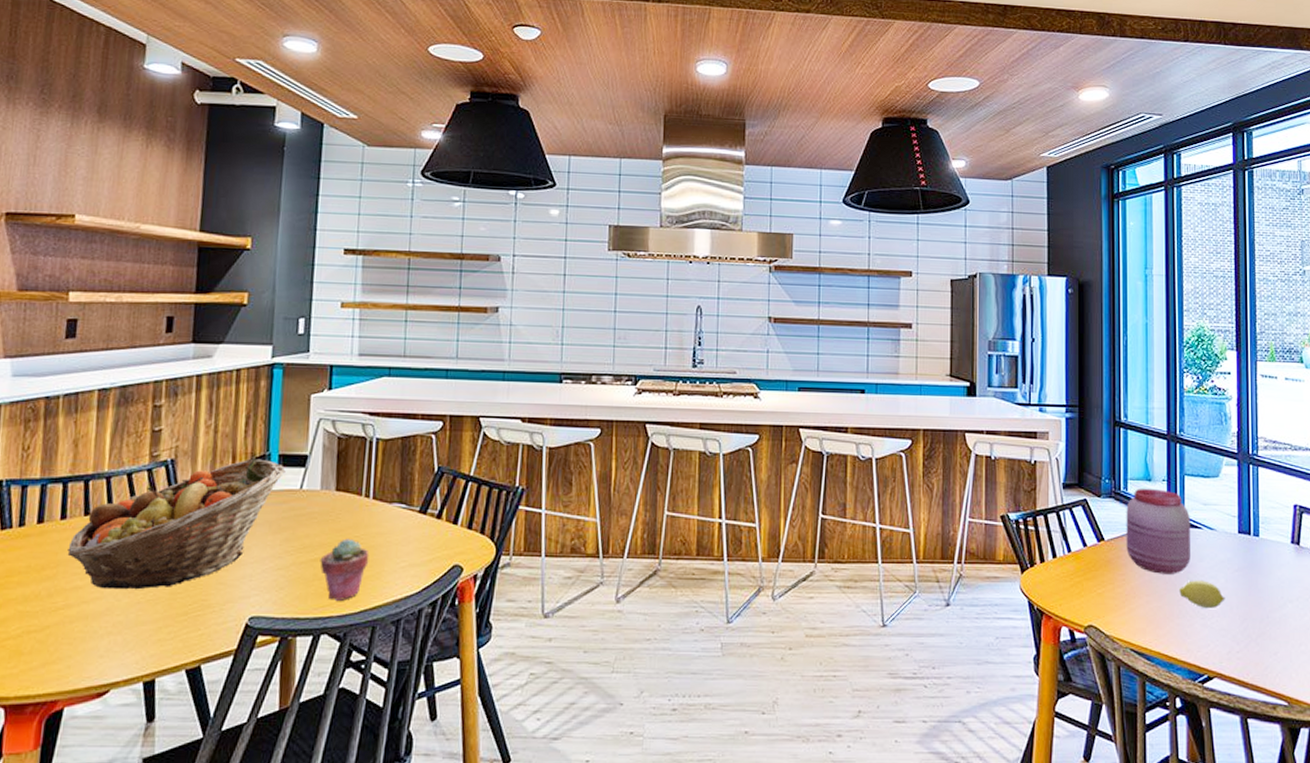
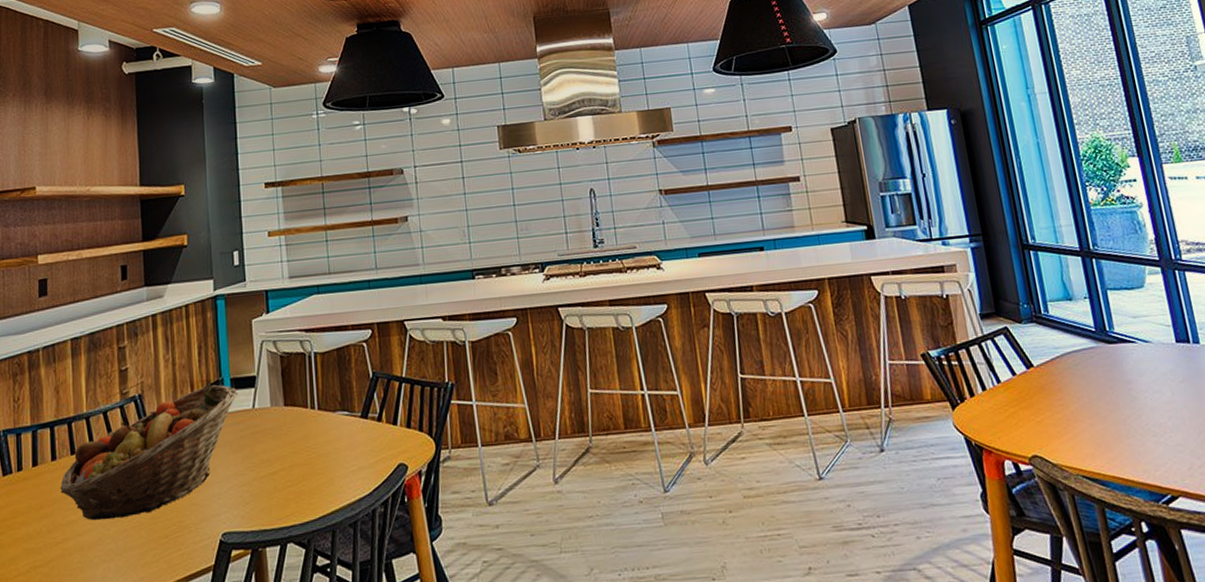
potted succulent: present [320,538,369,601] -> none [278,449,322,510]
jar: present [1126,488,1190,574] -> none [1050,307,1130,395]
fruit: present [1179,580,1225,609] -> none [1123,396,1175,426]

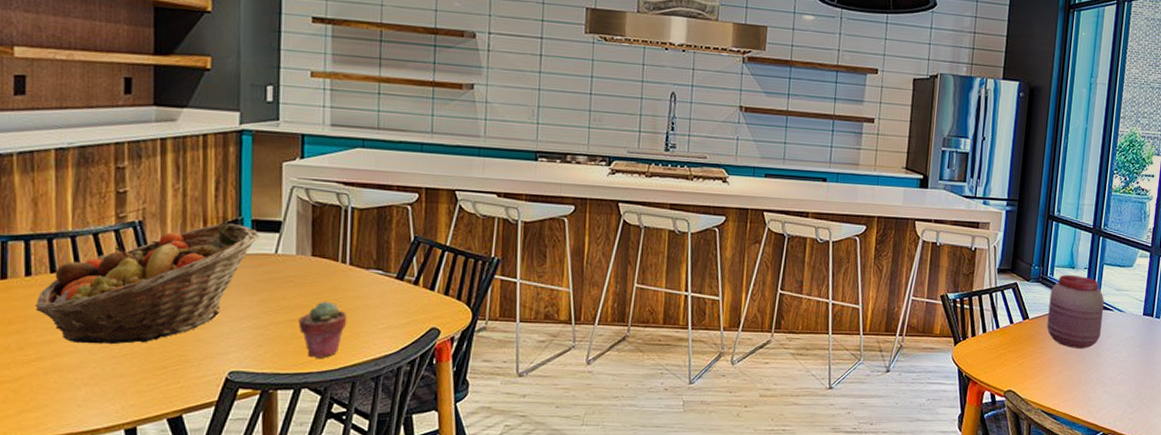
potted succulent: none [278,449,322,510] -> present [298,301,348,358]
jar: none [1050,307,1130,395] -> present [1047,274,1104,349]

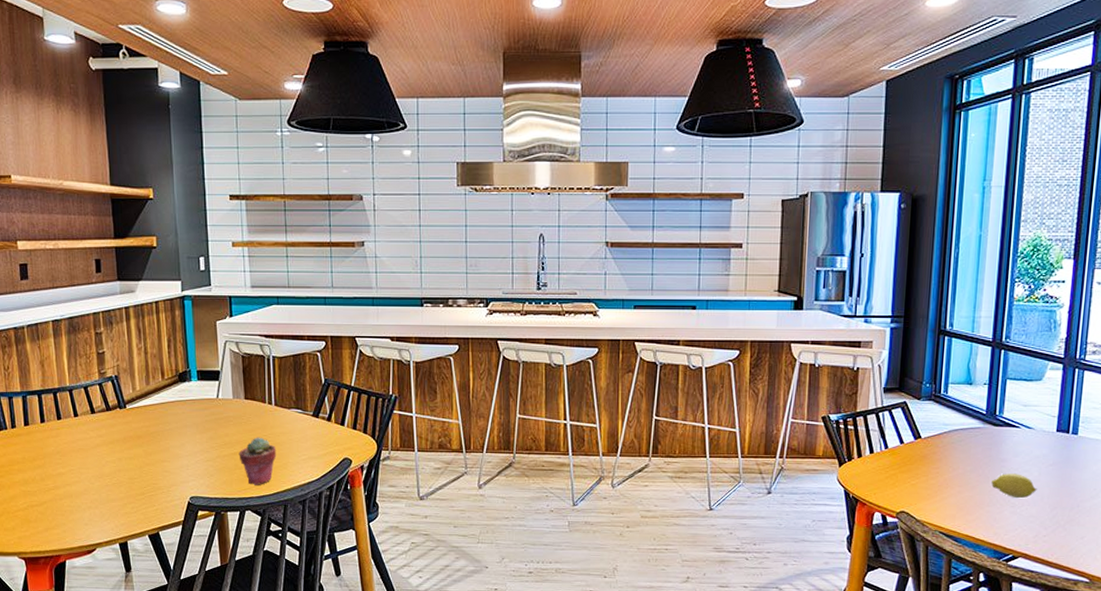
fruit basket: present [35,222,260,345] -> none [49,374,204,476]
jar: present [1047,274,1104,349] -> none [942,391,1009,468]
fruit: none [1087,354,1126,378] -> present [991,473,1037,499]

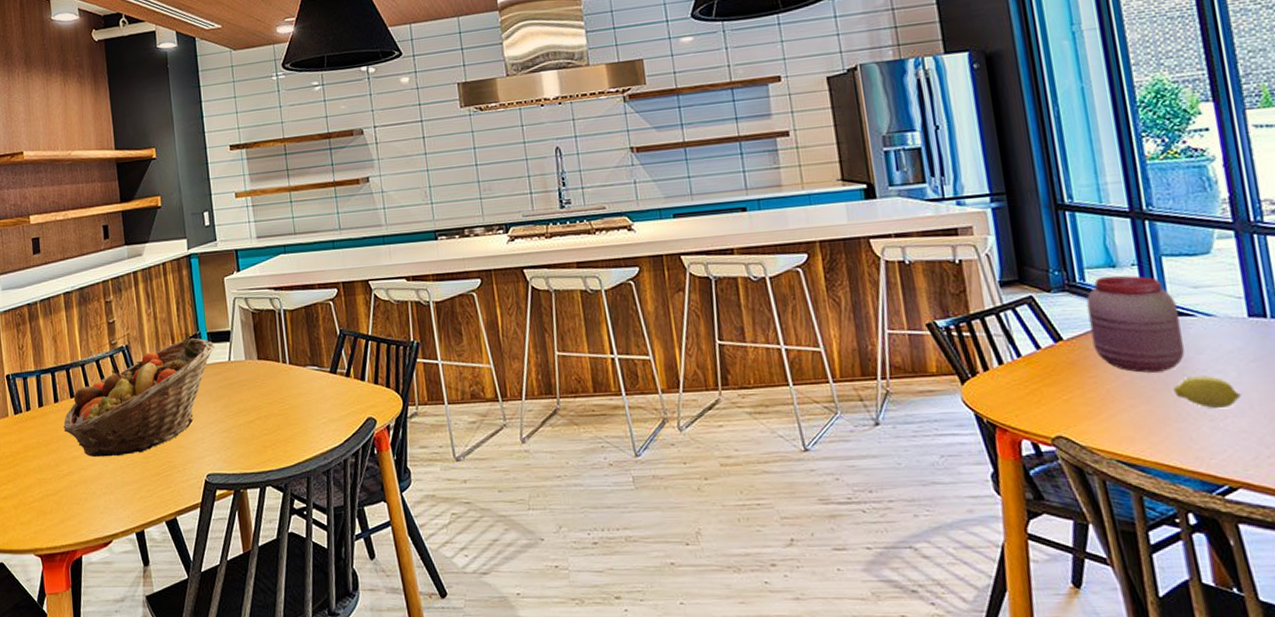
fruit basket: none [49,374,204,476] -> present [63,338,215,458]
potted succulent: present [238,437,277,485] -> none [255,401,295,456]
jar: none [942,391,1009,468] -> present [1086,275,1185,373]

